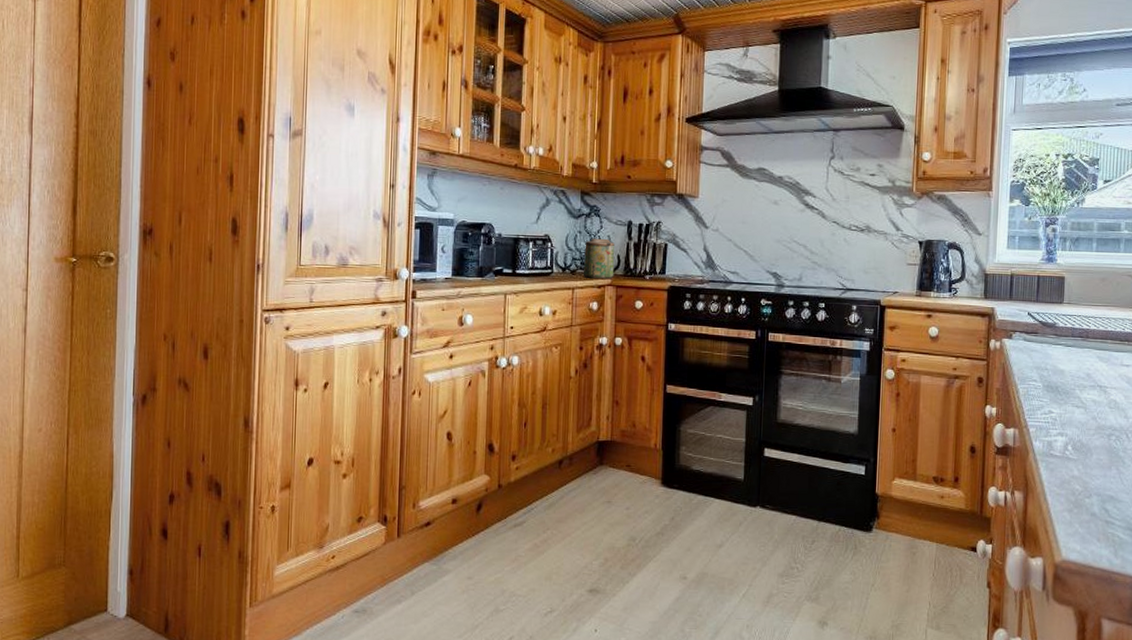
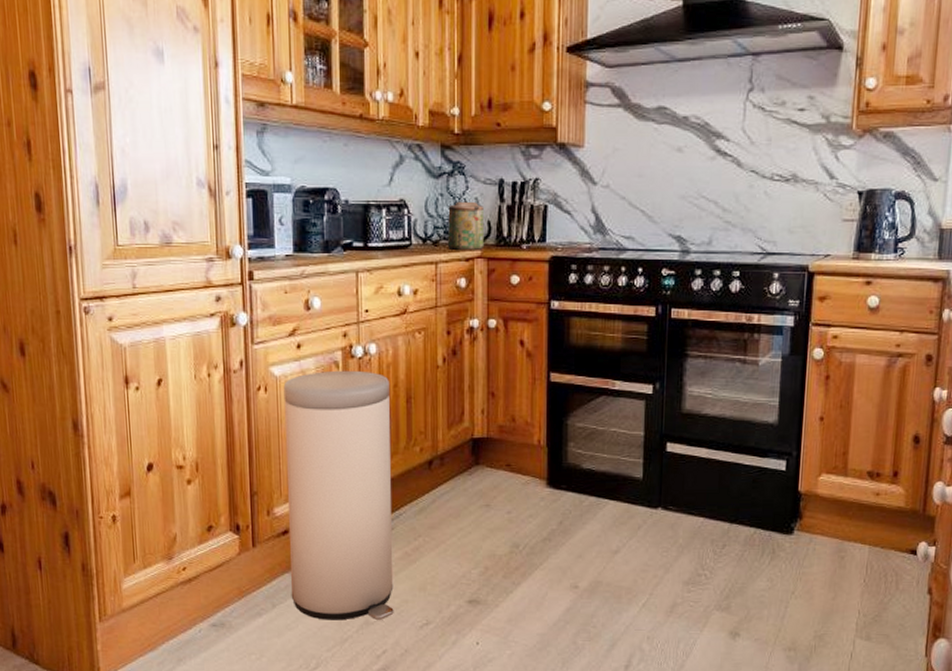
pedal bin: none [429,378,529,608] -> present [283,370,394,620]

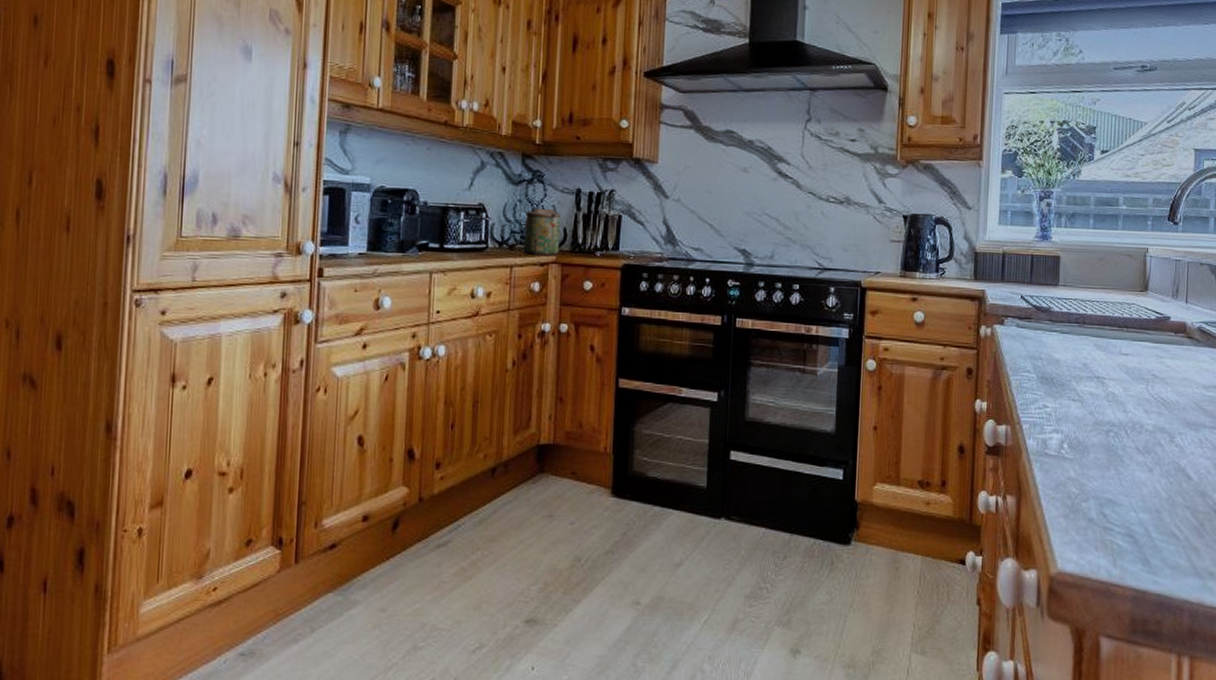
pedal bin: present [283,370,394,620] -> none [333,372,458,646]

